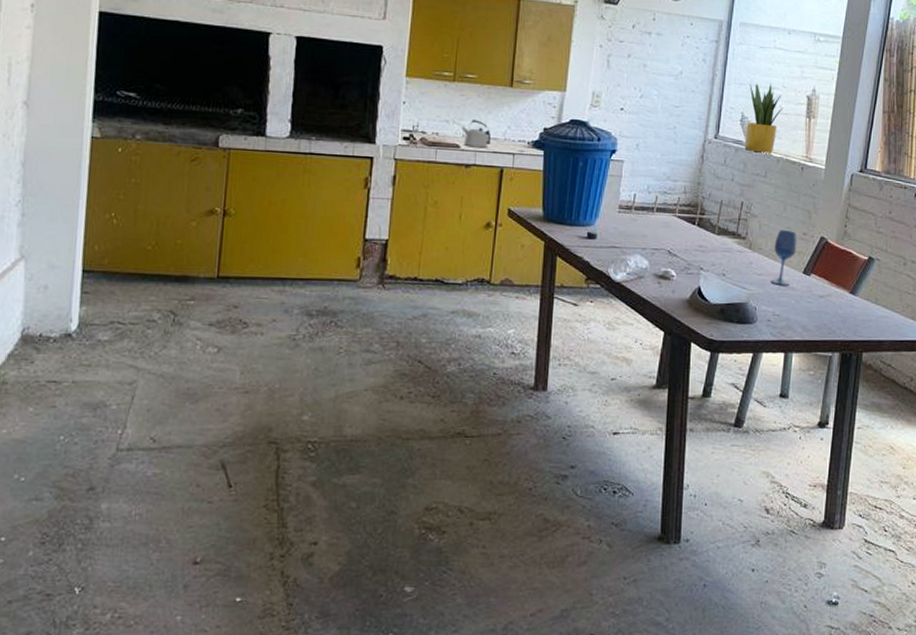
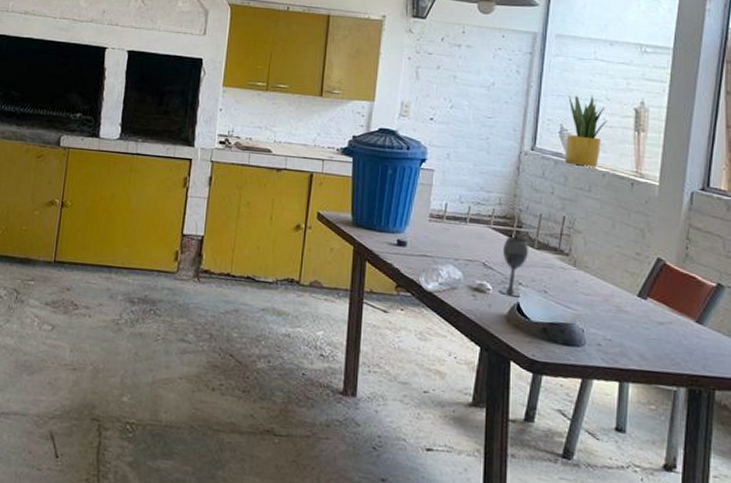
kettle: present [461,119,492,149] -> none [273,126,302,155]
wine glass: none [681,224,710,282] -> present [498,237,528,298]
wineglass: present [770,230,797,286] -> none [599,248,629,309]

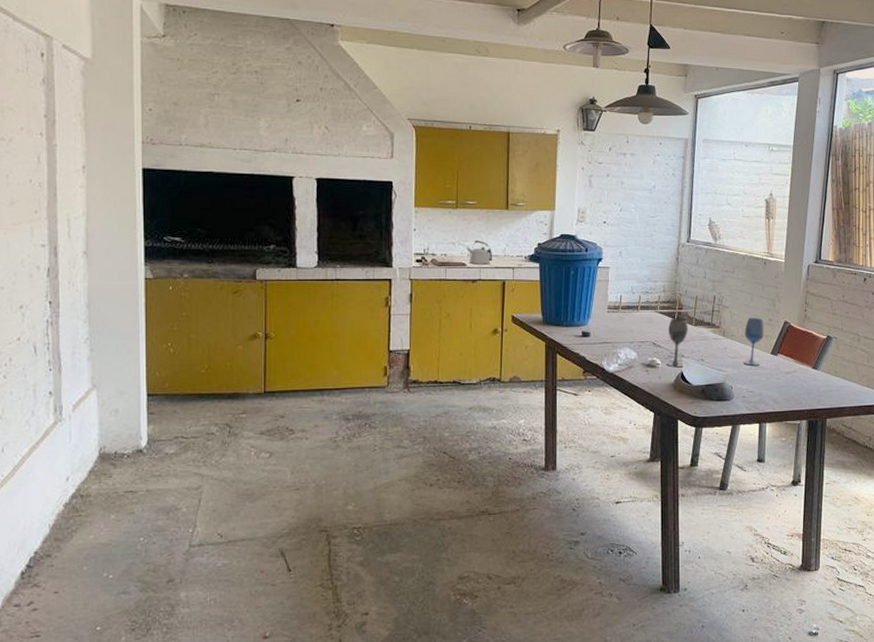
kettle: none [273,126,302,155] -> present [466,240,493,266]
planter: present [564,95,608,167] -> none [713,190,746,252]
wineglass: none [599,248,629,309] -> present [743,318,764,366]

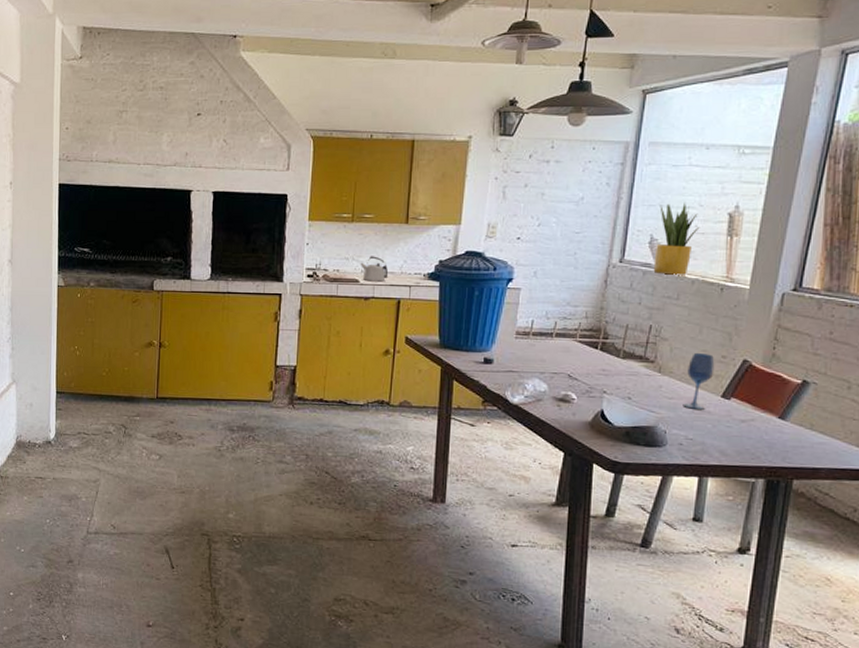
wine glass: present [666,318,688,368] -> none [582,348,614,405]
planter: none [713,190,746,252] -> present [653,202,700,275]

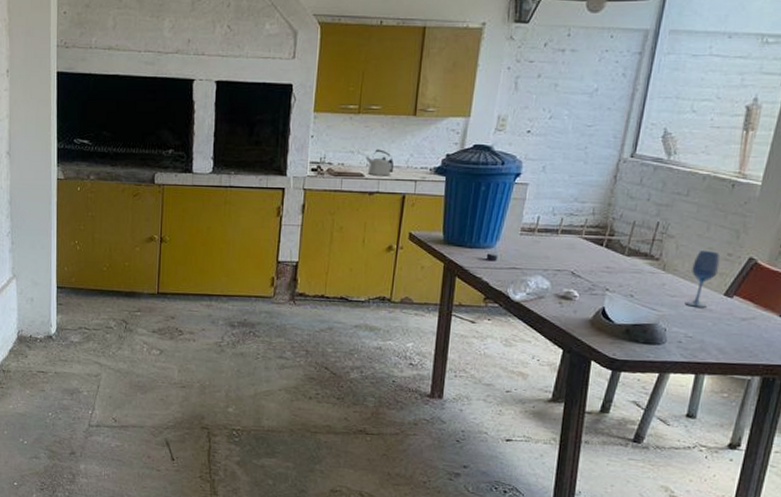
planter: present [653,202,700,275] -> none [664,94,716,171]

